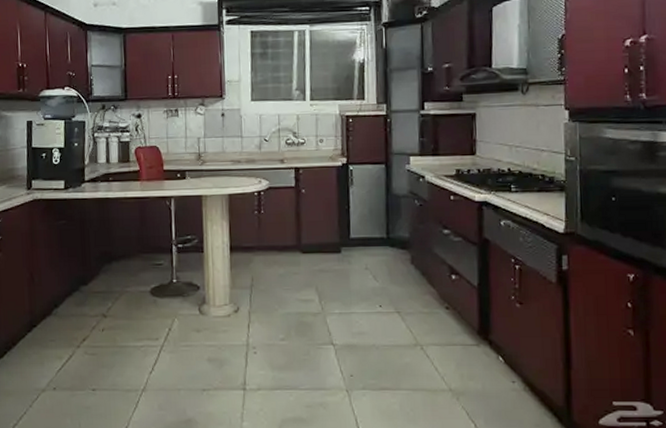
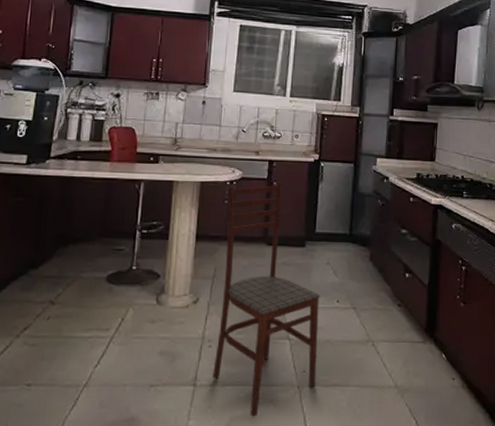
dining chair: none [256,188,365,419] -> present [213,181,321,417]

